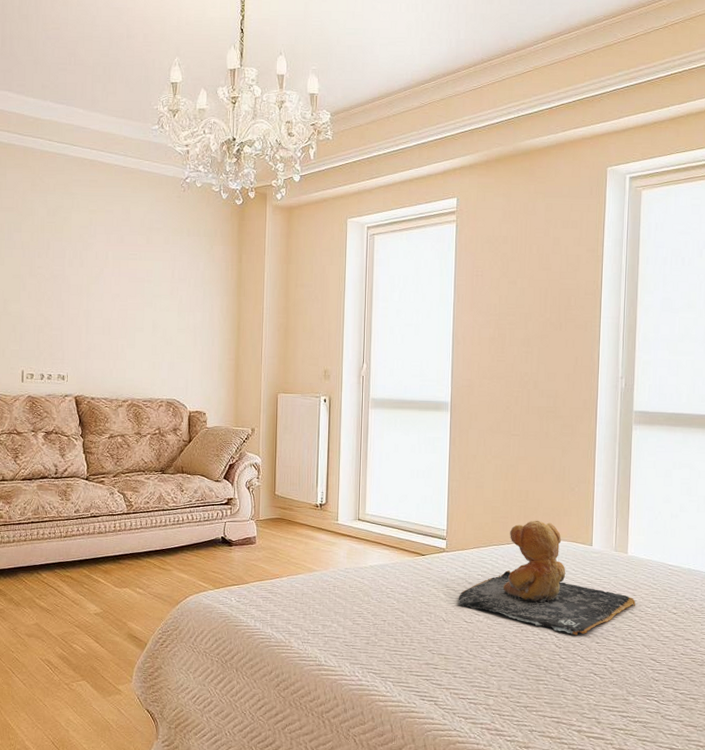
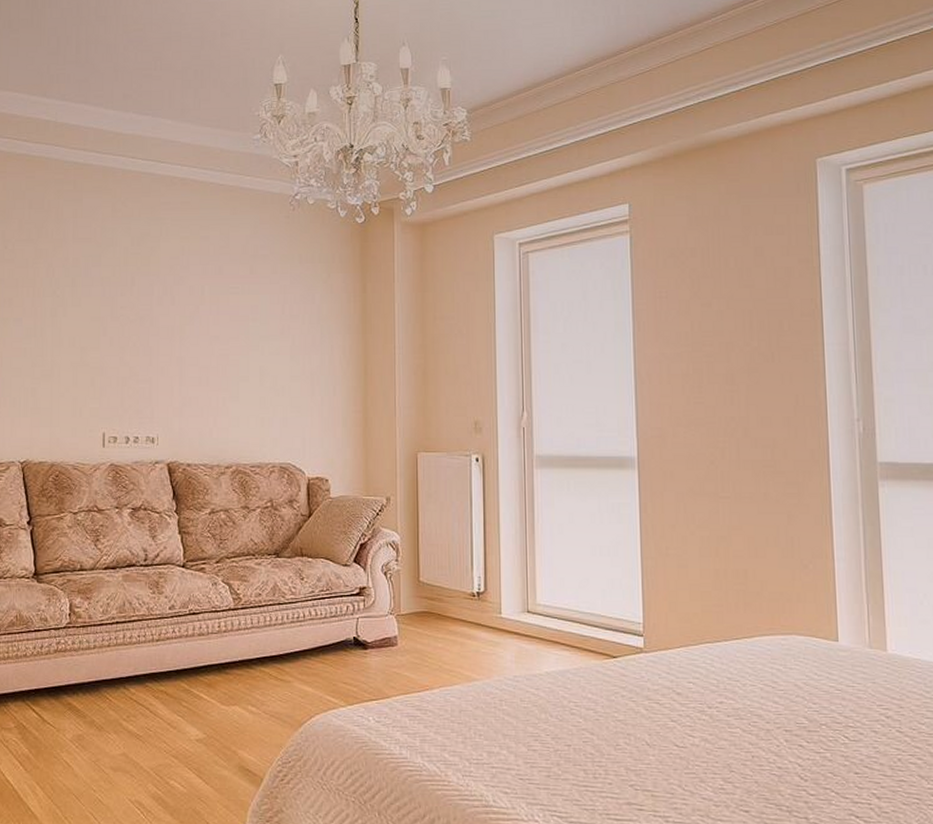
teddy bear: present [458,520,635,636] -> none [664,608,904,764]

